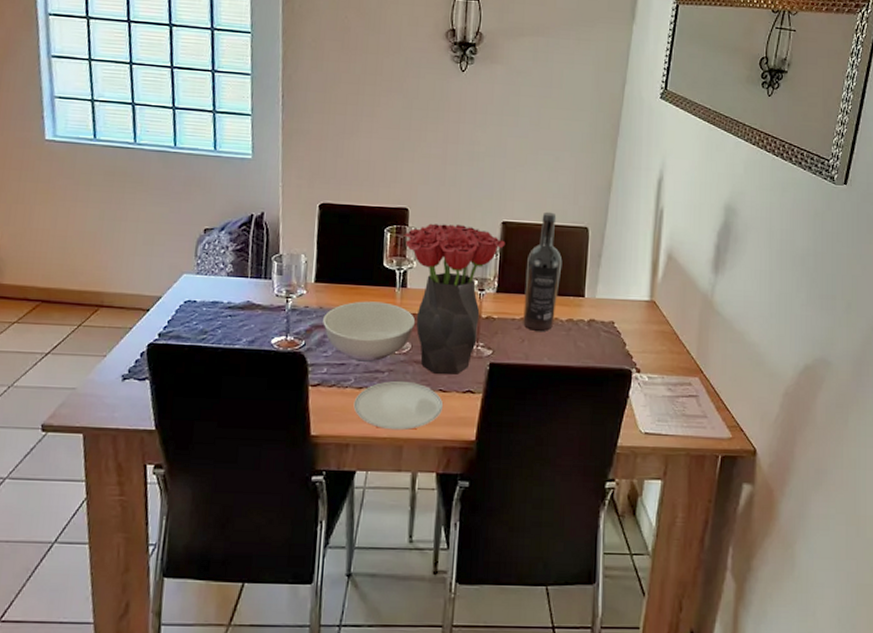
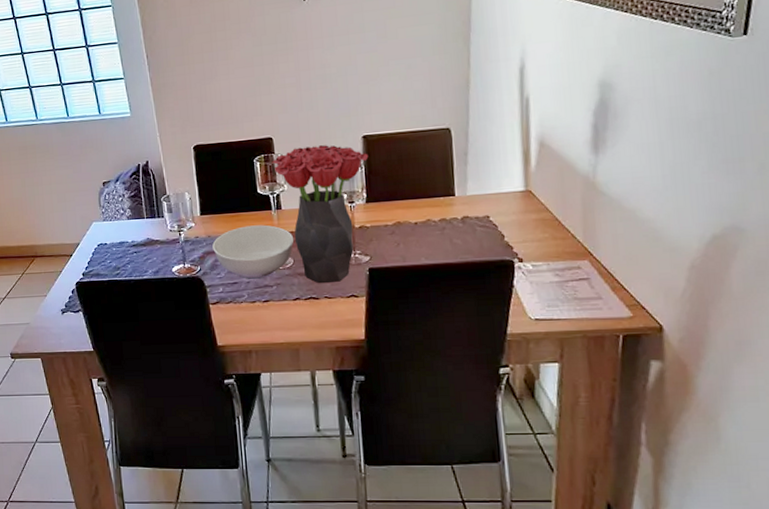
plate: present [353,381,444,431] -> none [250,293,331,336]
wine bottle: present [523,211,563,331] -> none [392,119,428,234]

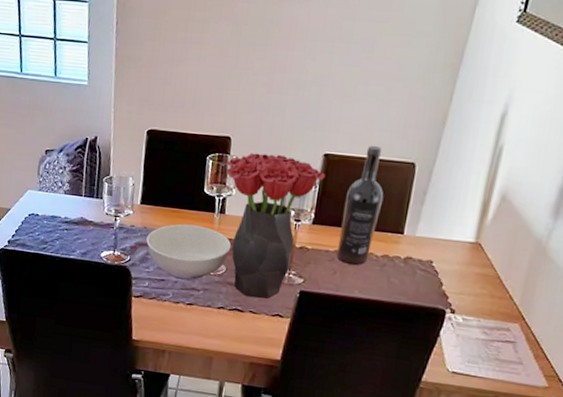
wine bottle: none [392,119,428,234] -> present [336,145,384,265]

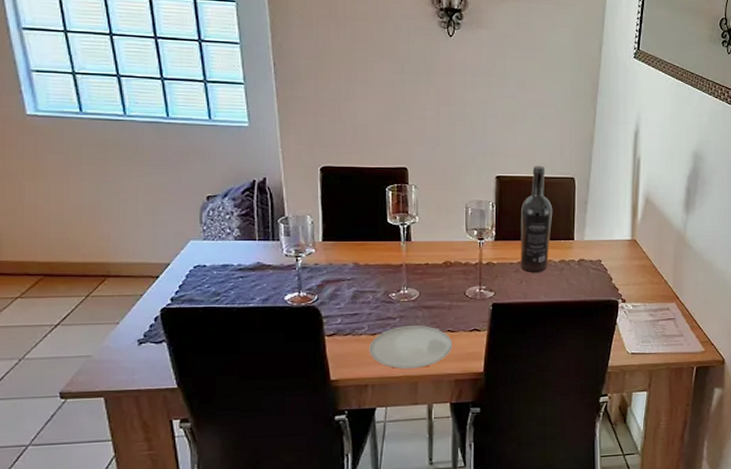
bowl: present [146,224,232,280] -> none [334,255,422,311]
plate: none [170,299,253,345] -> present [369,326,453,370]
bouquet: present [225,153,326,300] -> none [405,180,500,318]

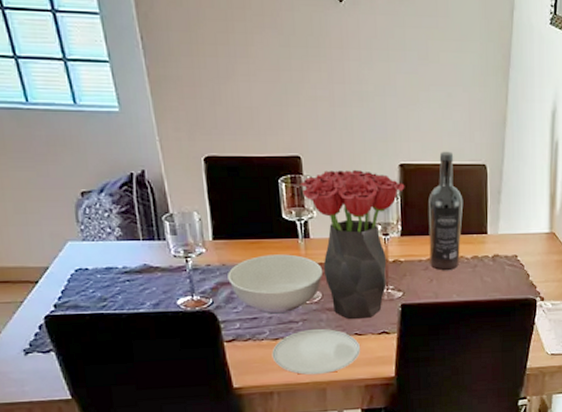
bowl: none [334,255,422,311] -> present [228,254,323,314]
bouquet: none [405,180,500,318] -> present [299,169,405,320]

